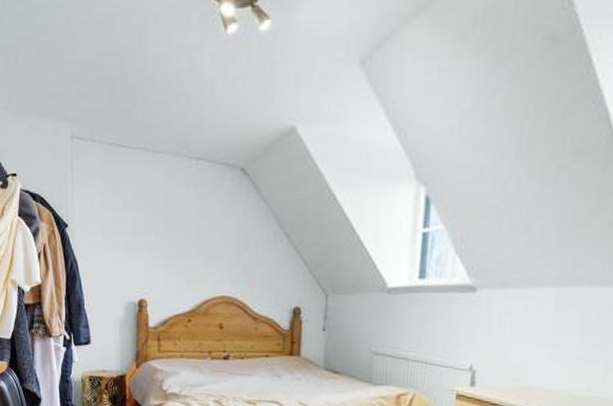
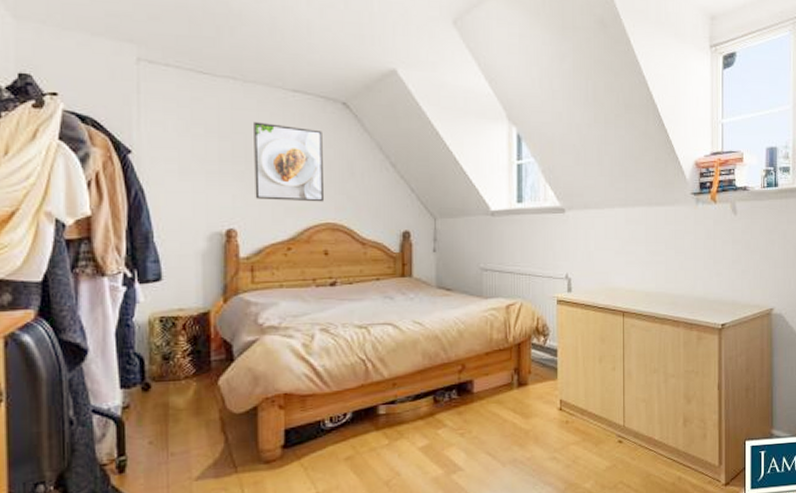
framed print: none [162,193,222,275] -> present [254,121,325,202]

